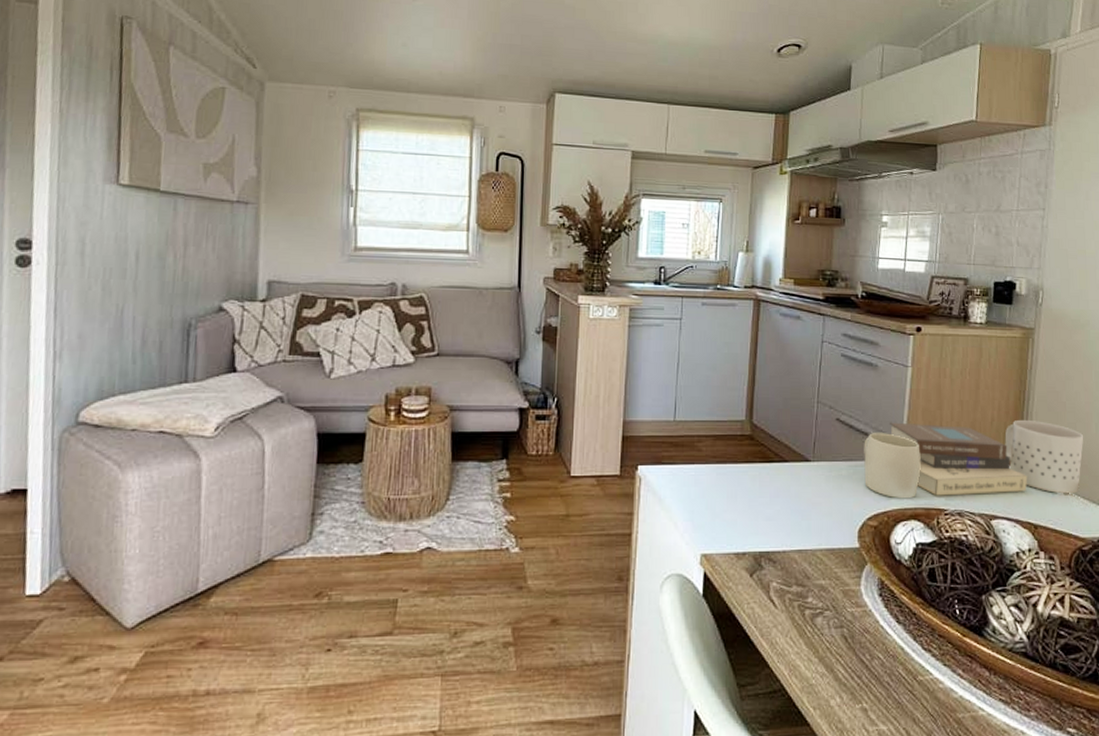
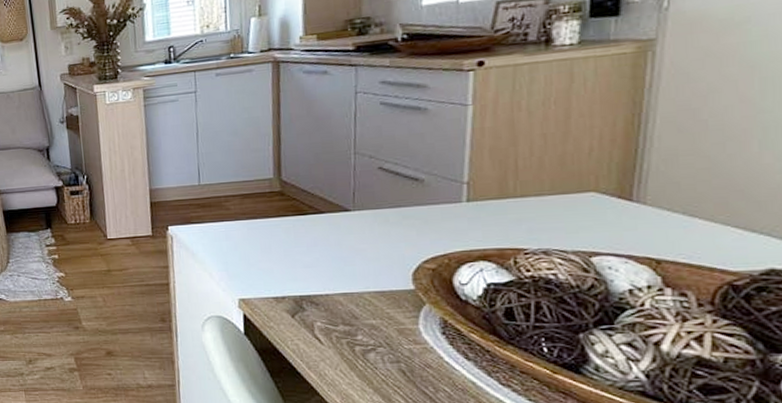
mug: present [864,433,921,499] -> none [414,176,490,241]
books: present [889,422,1028,496] -> none [446,161,646,236]
mug: present [1005,419,1084,494] -> none [609,145,739,225]

